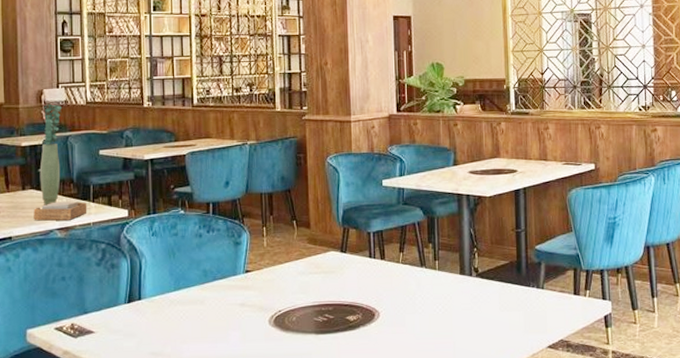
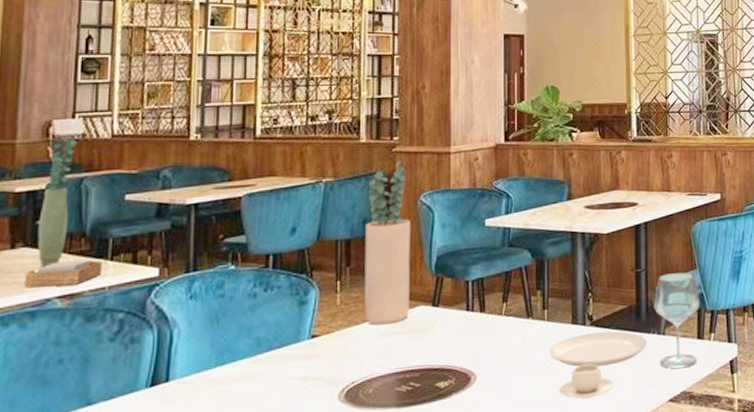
vase: none [284,120,322,266] -> present [364,152,410,326]
plate: none [441,282,527,312] -> present [550,331,647,367]
teacup: none [450,310,499,339] -> present [559,364,615,399]
wine glass: none [533,234,576,320] -> present [654,272,700,369]

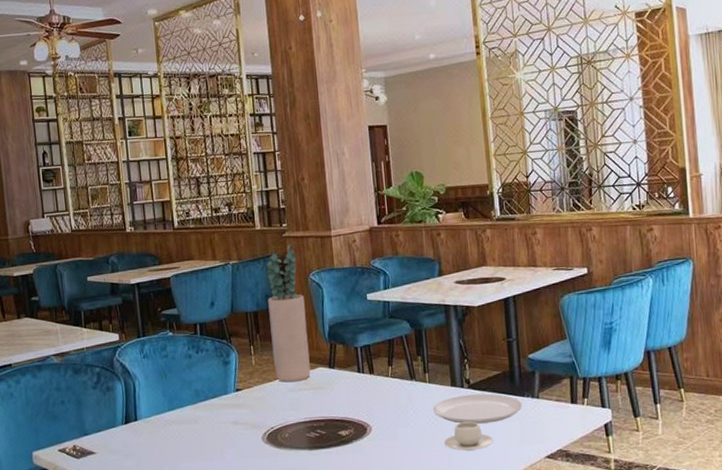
napkin holder: present [24,260,103,288] -> none [30,327,80,348]
vase: present [37,133,77,267] -> none [31,230,53,333]
wine glass: present [654,272,700,369] -> none [526,342,572,429]

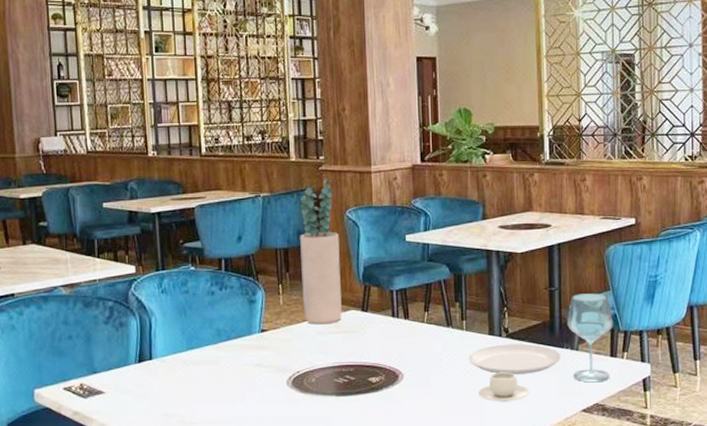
wine glass: none [526,342,572,429] -> present [567,293,613,383]

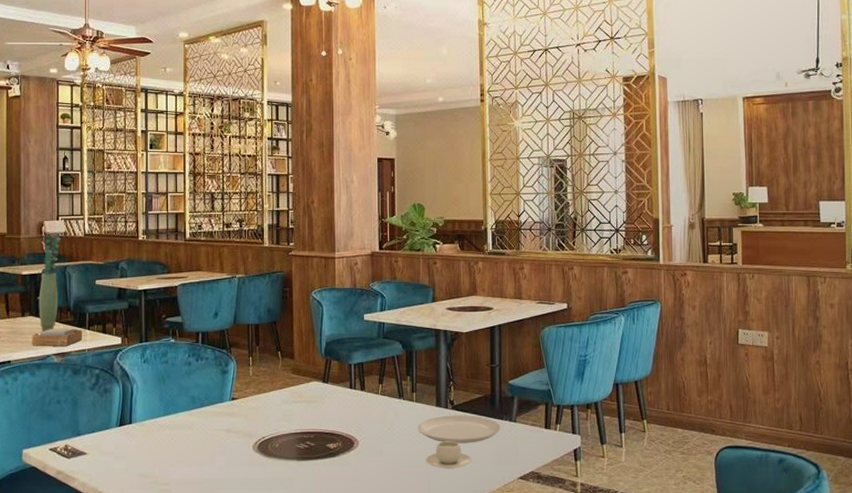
napkin holder: none [36,256,93,277] -> present [32,328,83,346]
vase: none [40,149,63,261] -> present [39,231,61,332]
vase: present [300,171,342,325] -> none [270,256,305,394]
wine glass: present [567,293,613,383] -> none [507,370,547,452]

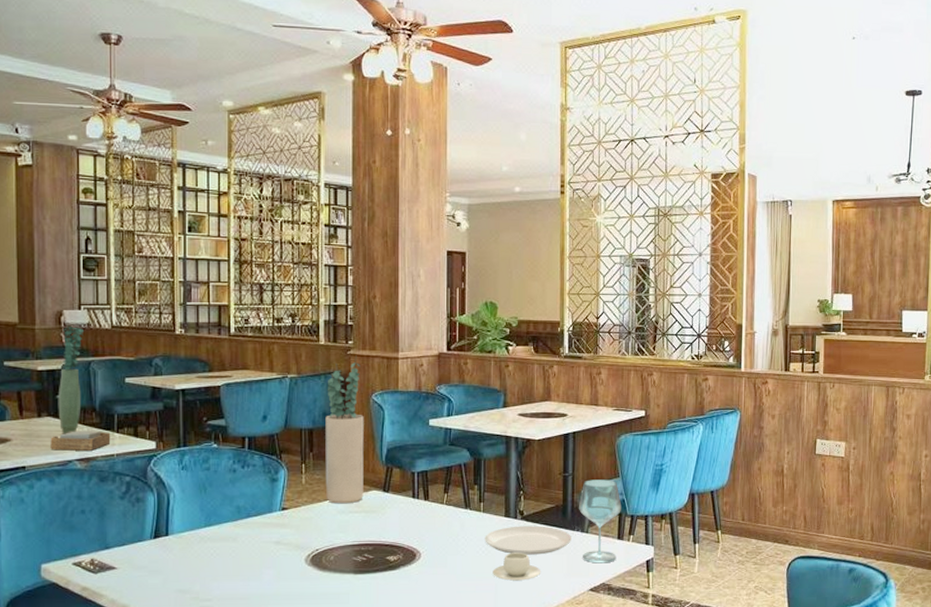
vase: none [270,256,305,394] -> present [325,355,364,504]
wine glass: none [507,370,547,452] -> present [579,480,621,563]

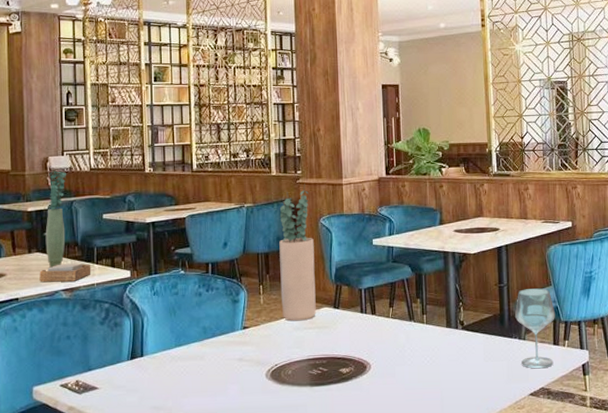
plate: present [485,525,571,555] -> none [429,334,510,363]
teacup: present [493,553,541,581] -> none [438,361,483,388]

